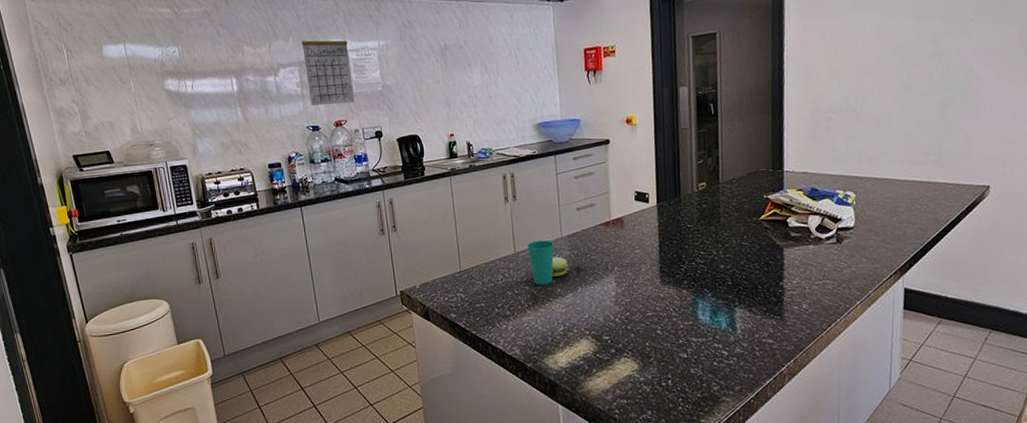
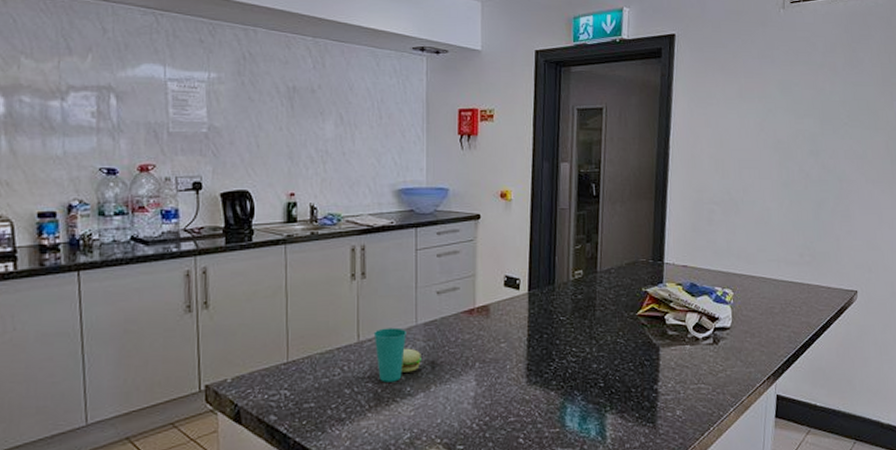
calendar: present [301,26,355,106] -> none [104,46,169,144]

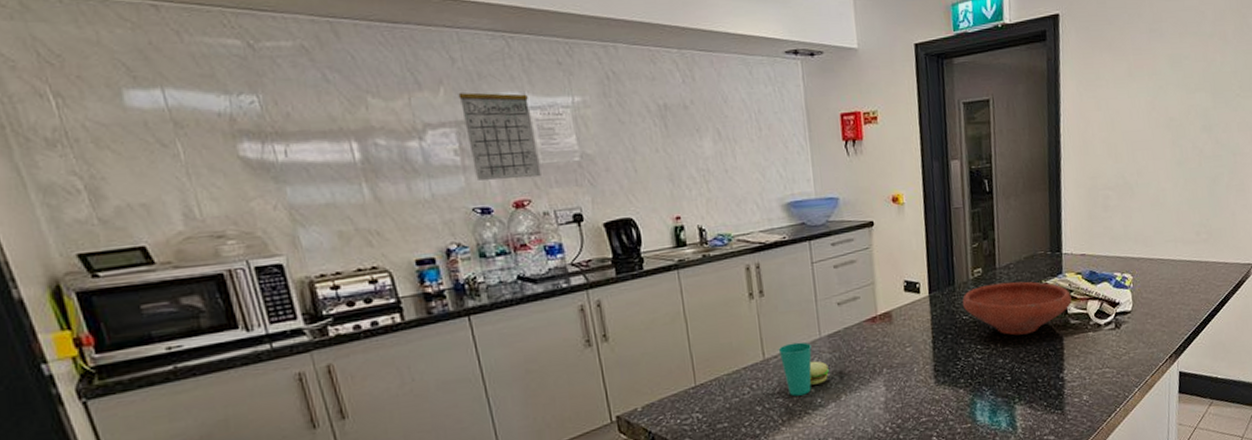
calendar: none [104,46,169,144] -> present [458,74,541,181]
bowl: none [560,286,671,341] -> present [962,281,1072,336]

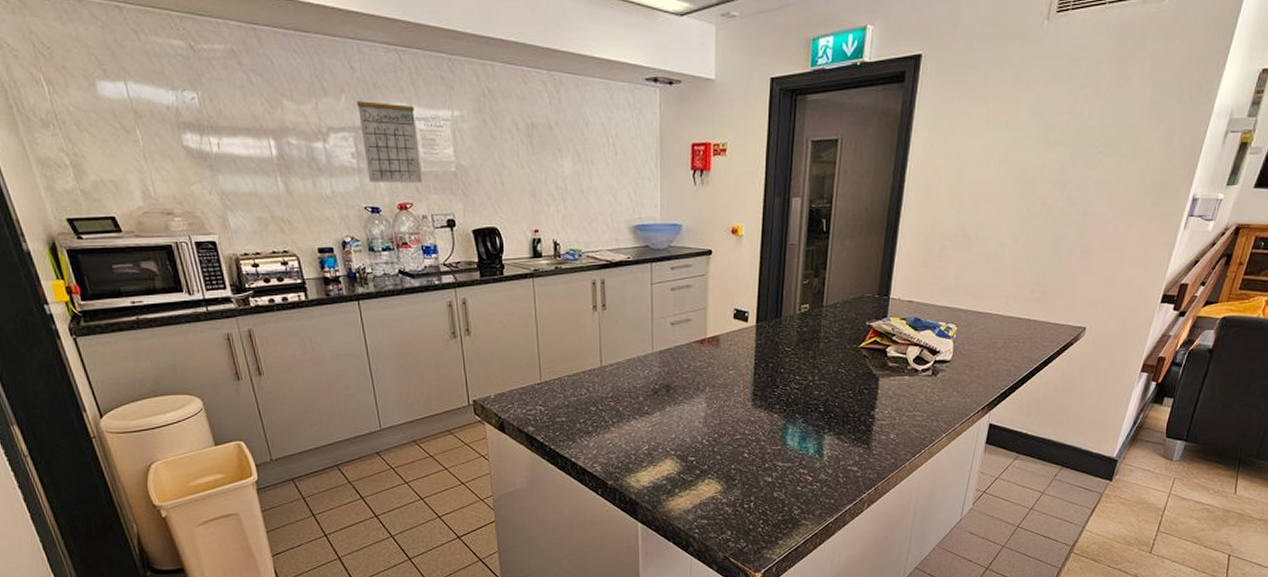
cup: present [778,342,829,396] -> none [614,354,657,402]
bowl: present [962,281,1072,336] -> none [786,320,893,371]

